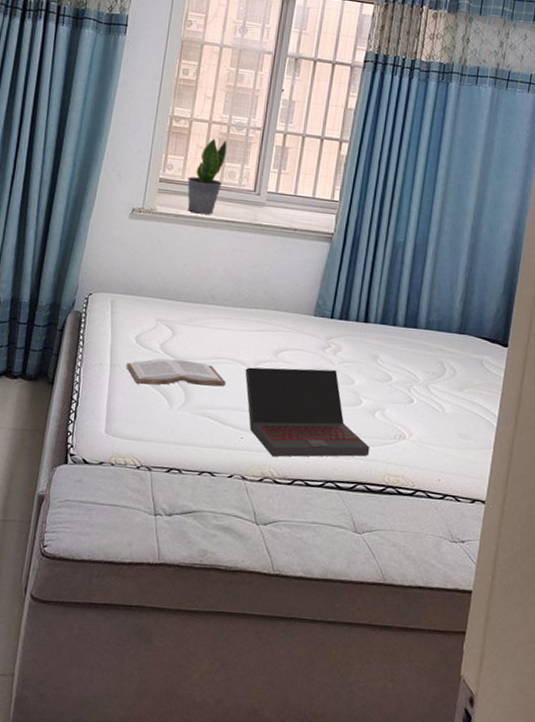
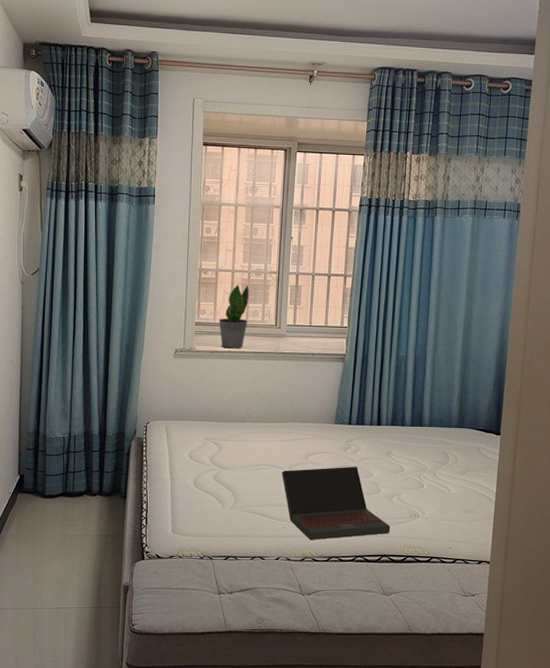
book: present [126,359,226,386] -> none [183,469,266,491]

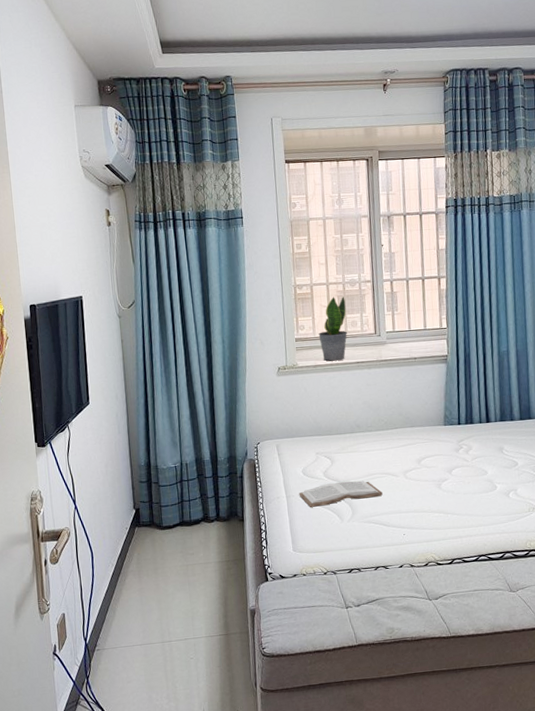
book: none [183,469,266,491] -> present [299,480,383,507]
laptop: present [281,466,390,540] -> none [396,465,511,544]

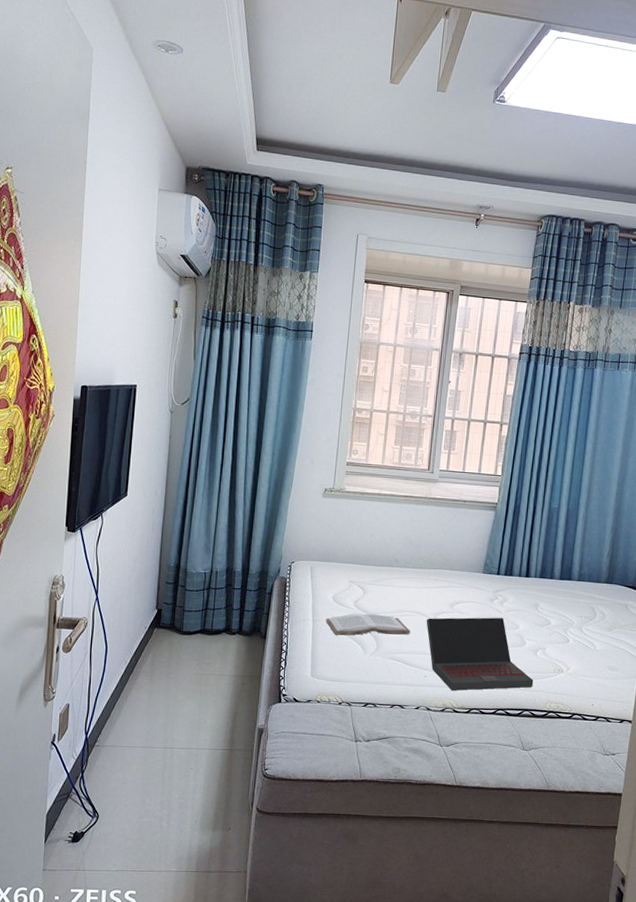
potted plant: present [318,296,347,362] -> none [370,426,404,492]
laptop: none [396,465,511,544] -> present [426,617,534,691]

